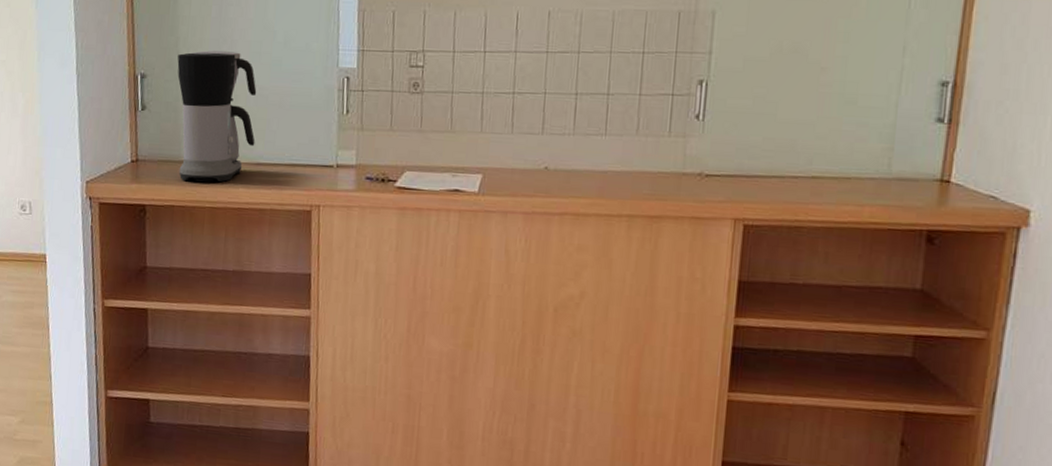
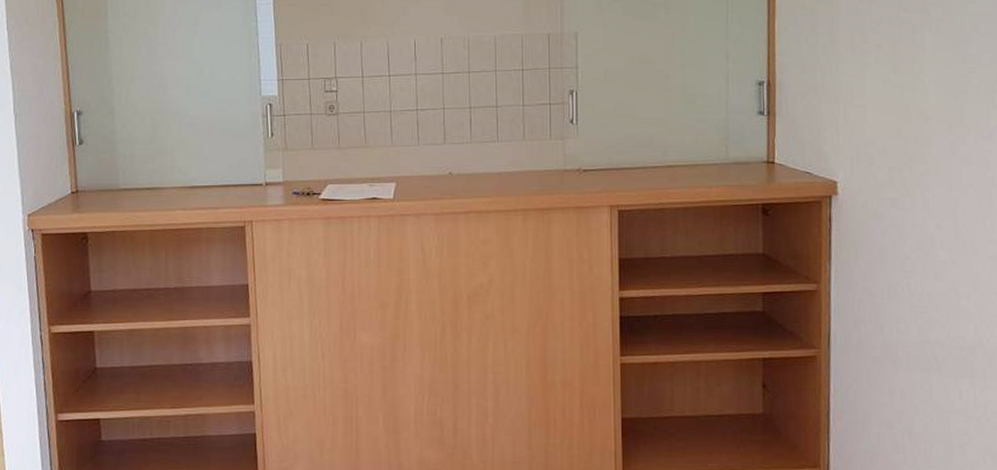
coffee maker: present [177,50,257,182] -> none [111,86,189,207]

